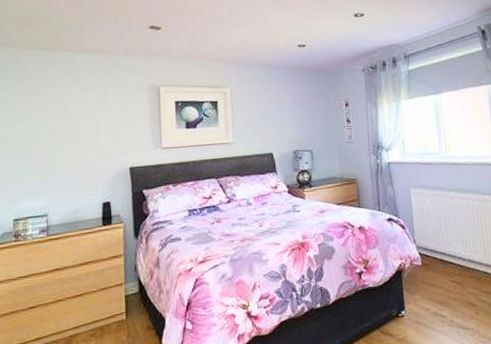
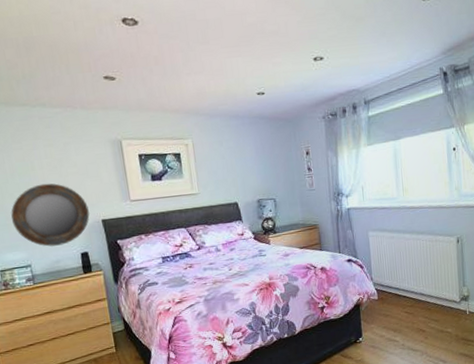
home mirror: none [35,127,117,195] -> present [11,183,90,247]

